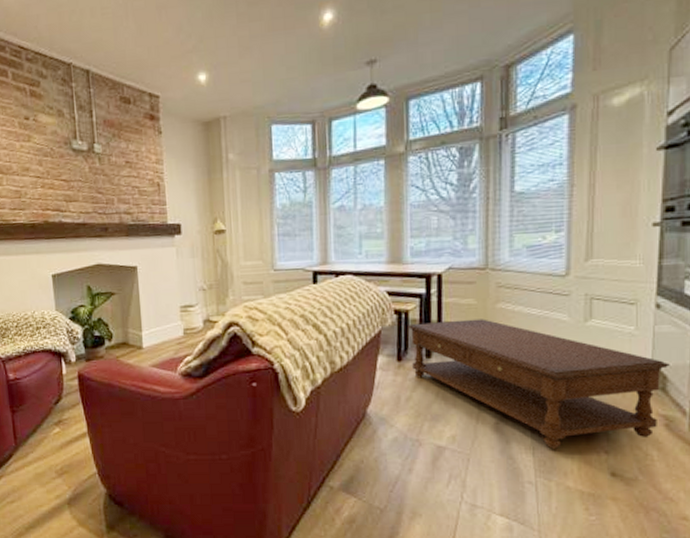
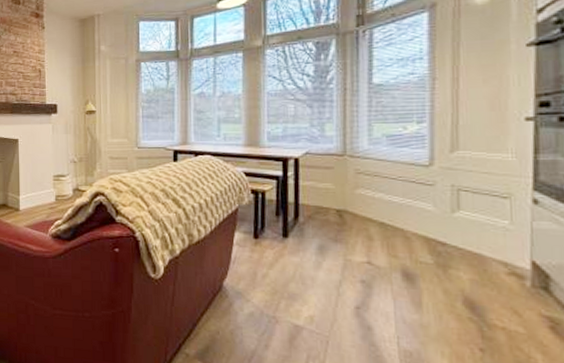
coffee table: present [408,319,670,449] -> none [265,203,553,341]

